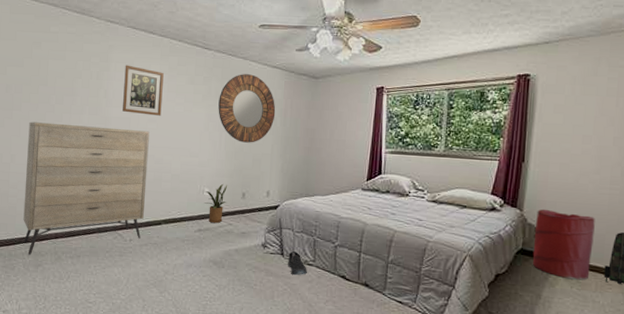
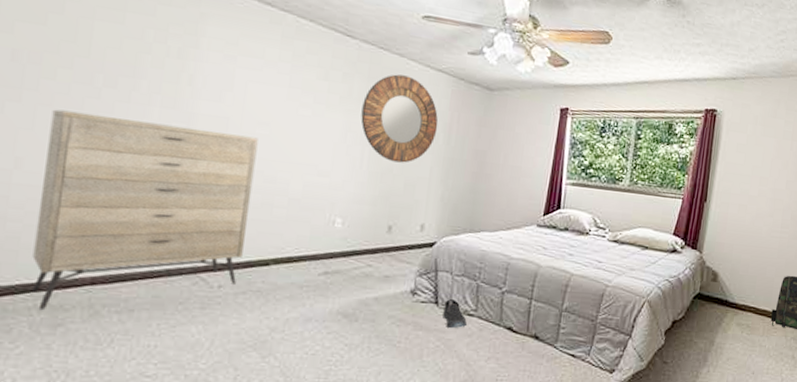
wall art: present [122,65,164,116] -> none [217,43,285,119]
house plant: present [204,183,228,224] -> none [334,213,369,265]
laundry hamper: present [533,209,595,280] -> none [708,251,767,325]

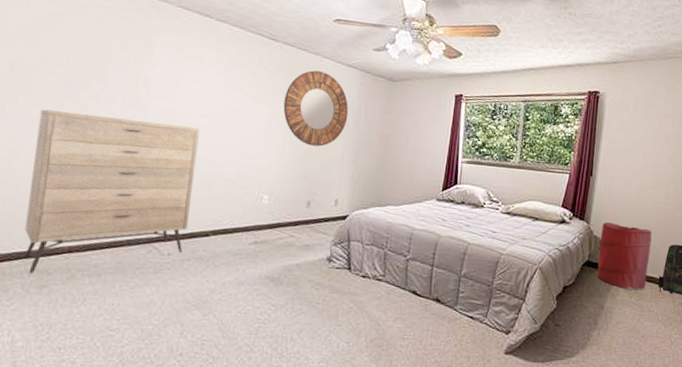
shoe: present [443,299,468,329] -> none [355,266,377,292]
laundry hamper: none [708,251,767,325] -> present [597,221,652,291]

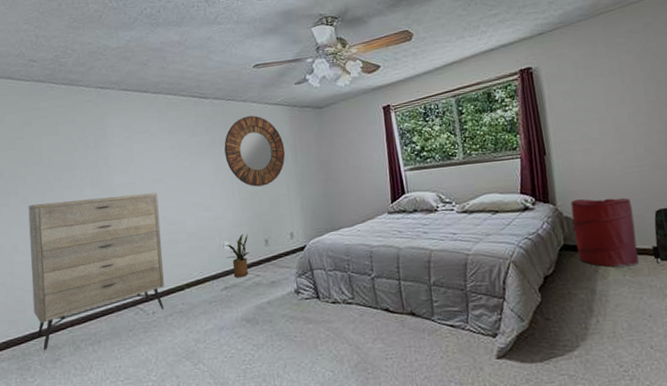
house plant: none [262,190,291,235] -> present [226,233,251,278]

